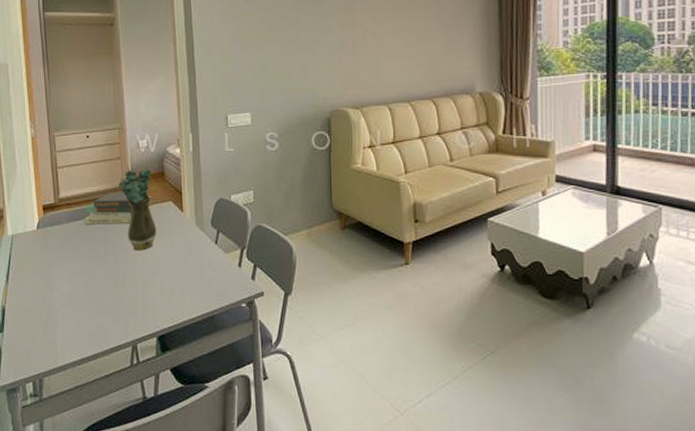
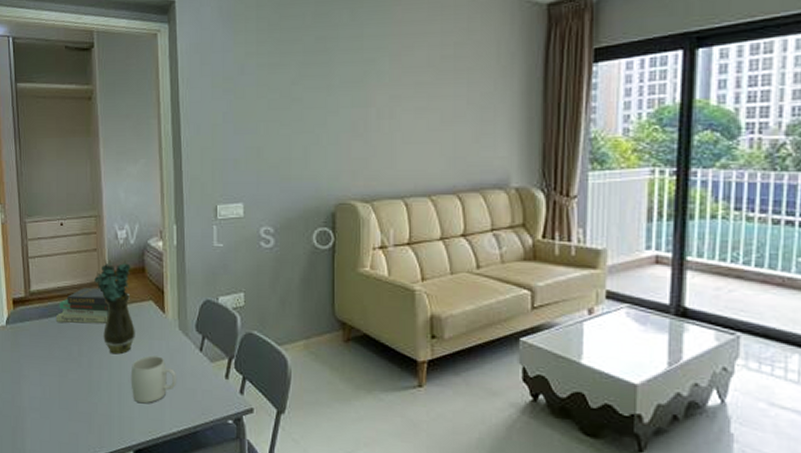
mug: none [153,250,196,294] -> present [130,355,177,404]

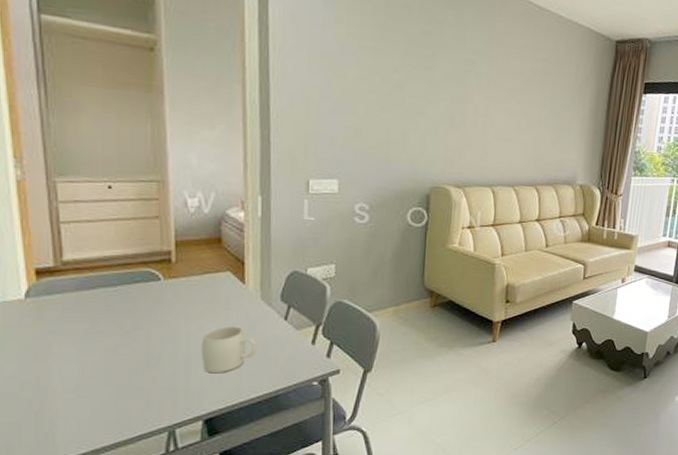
books: present [56,288,130,324] -> none [102,257,202,295]
vase: present [94,260,135,355] -> none [155,228,208,326]

